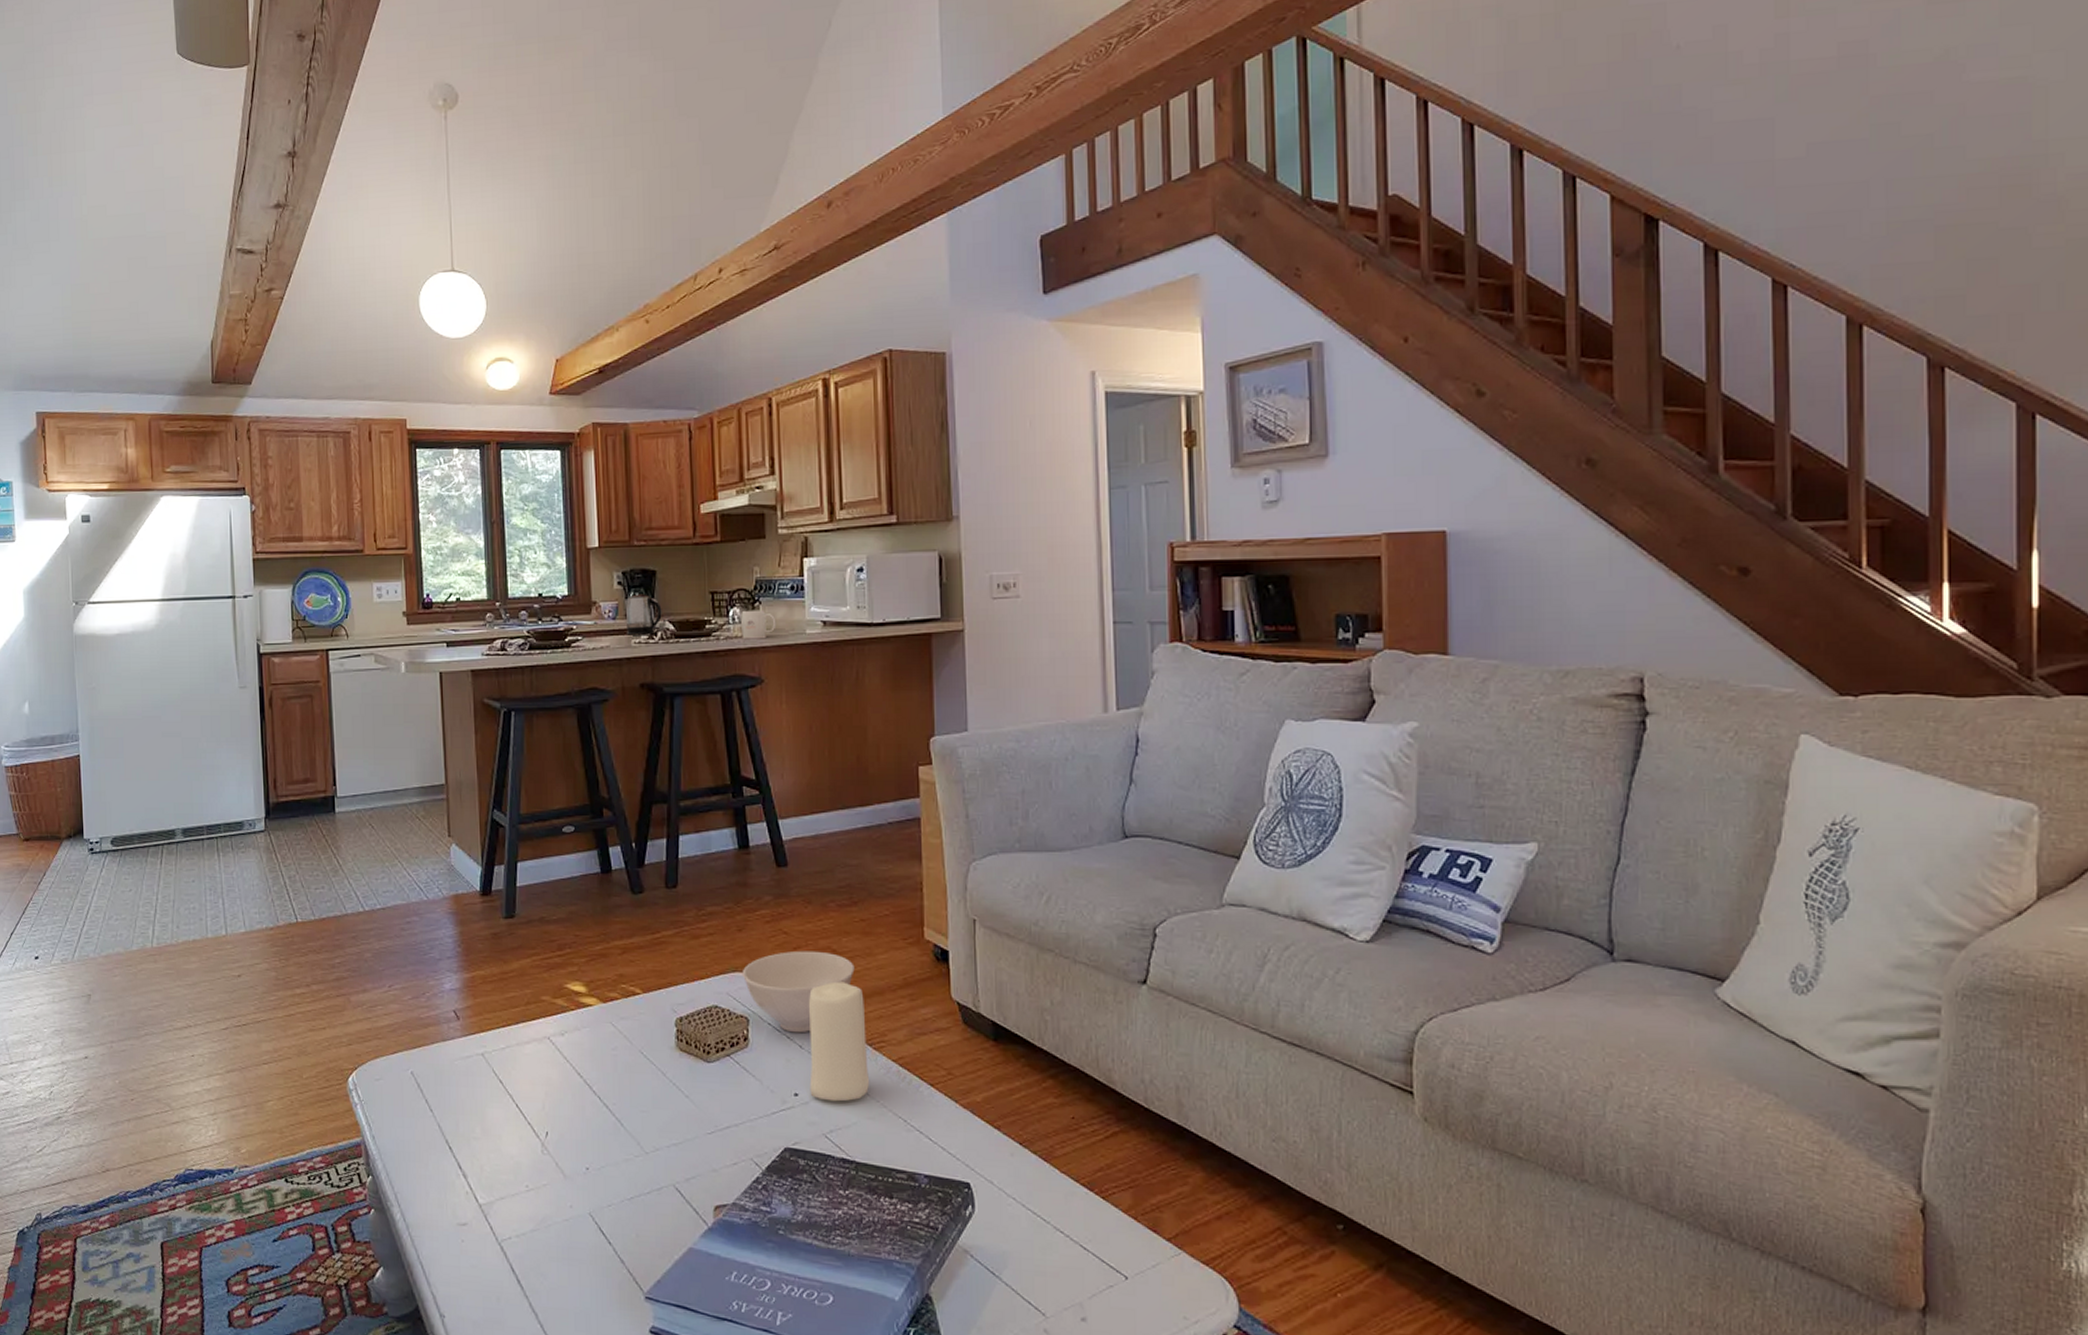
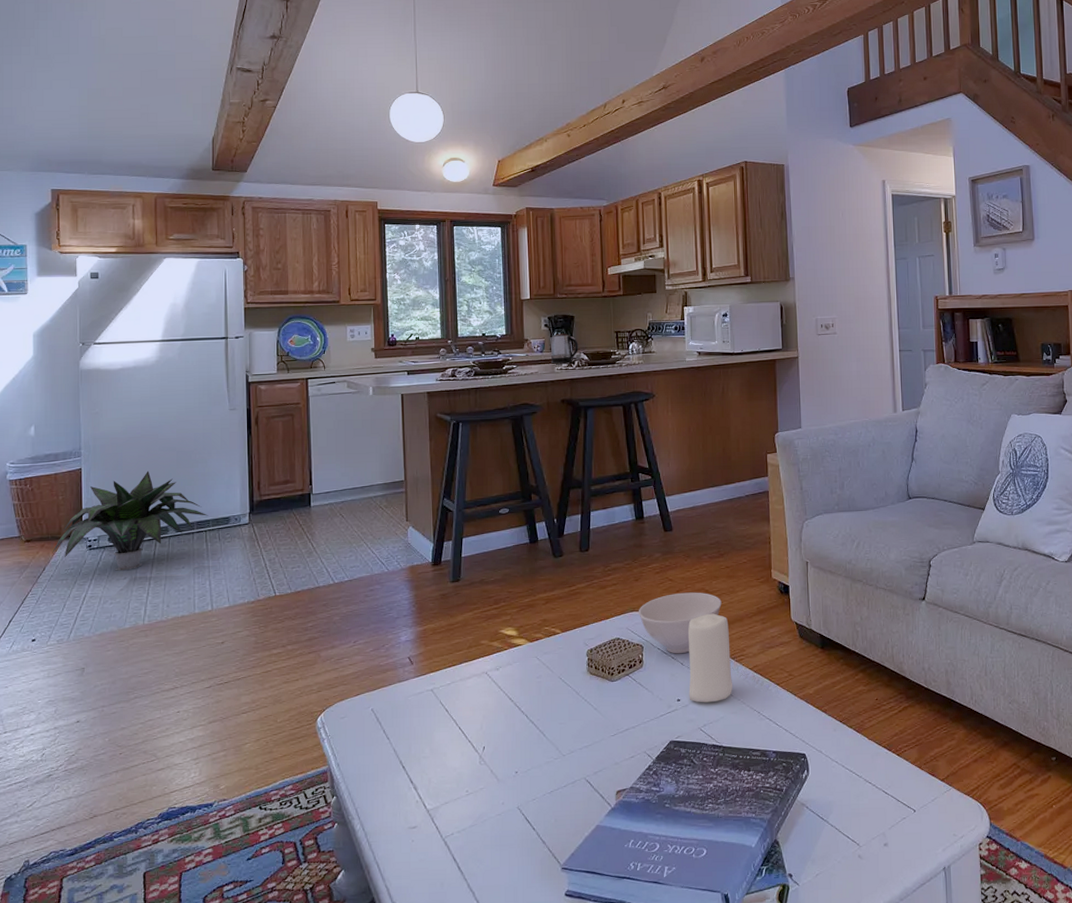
potted plant: none [52,760,219,881] -> present [52,470,209,571]
mug: present [740,609,777,640] -> none [637,344,664,366]

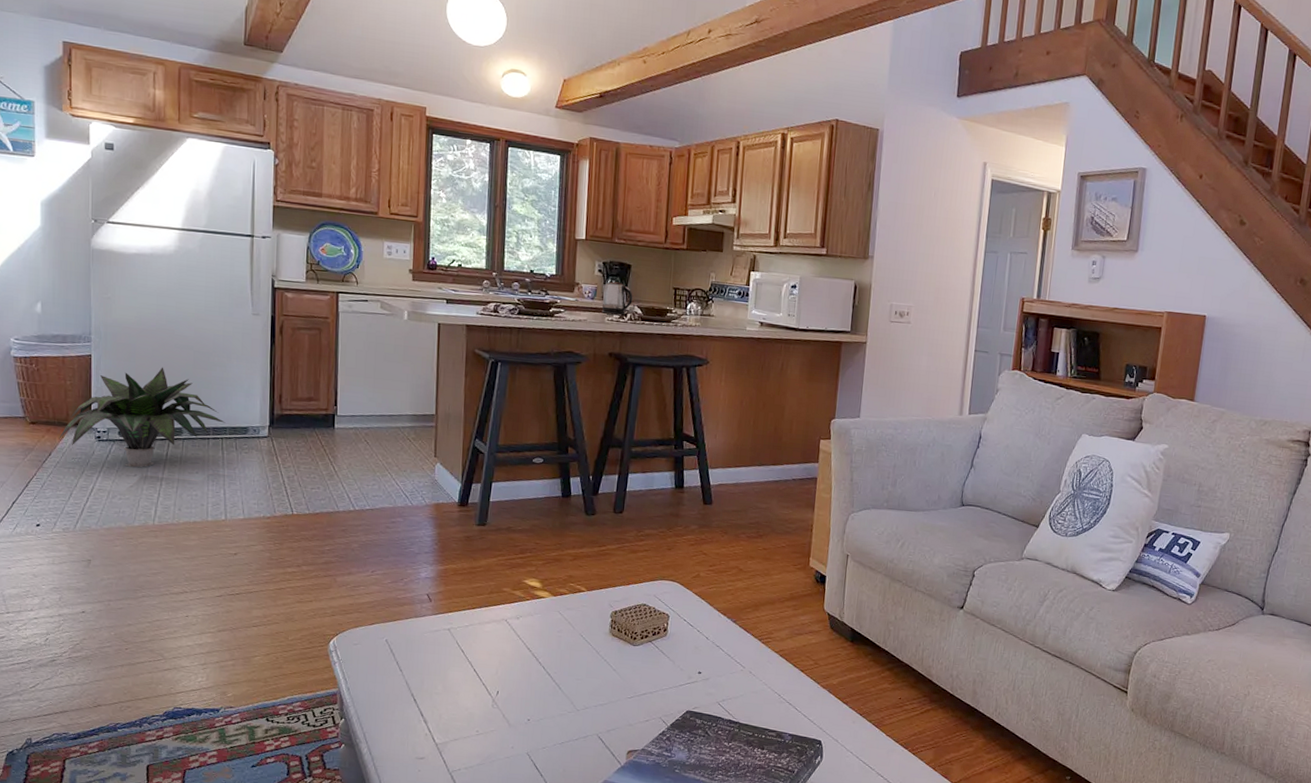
bowl: present [638,592,722,654] -> none [667,568,755,629]
candle: present [687,613,733,703] -> none [710,592,760,680]

